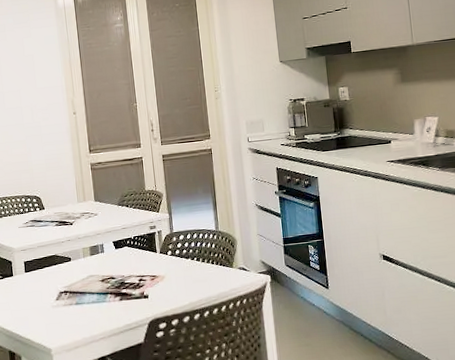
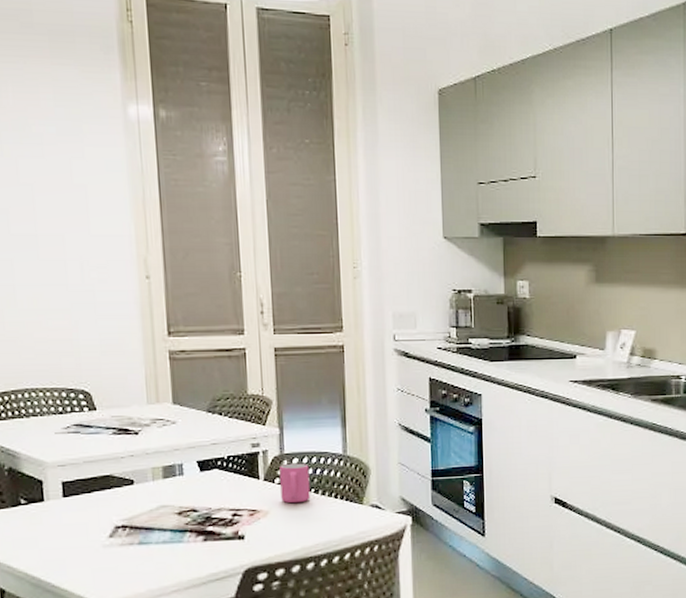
mug: none [170,239,194,270] -> present [279,464,311,504]

